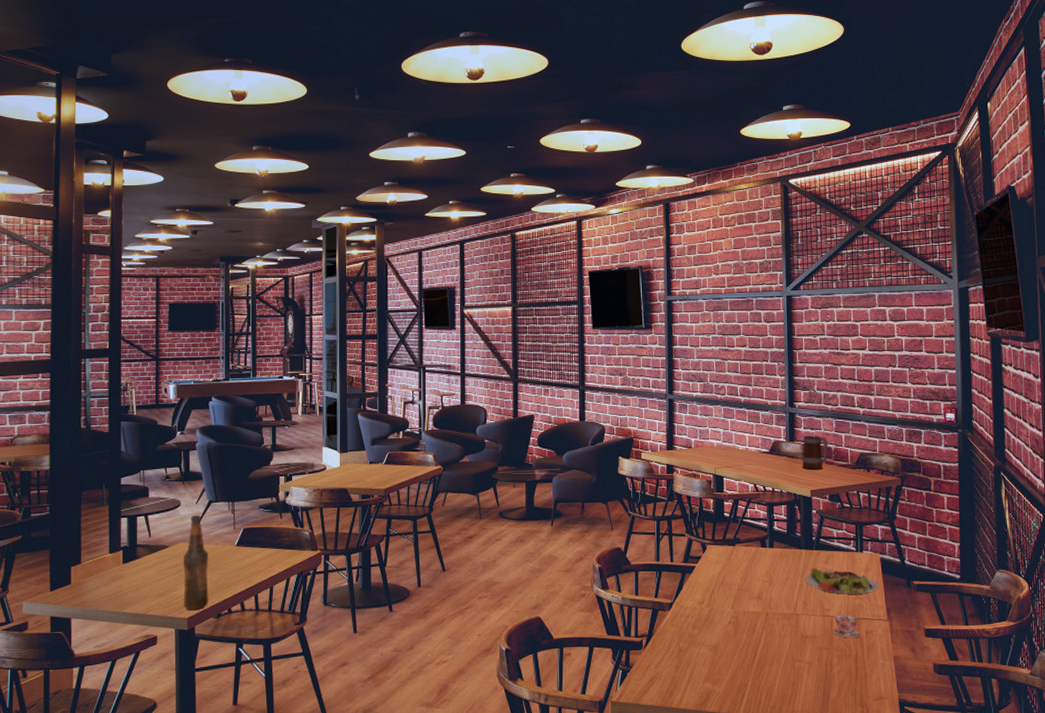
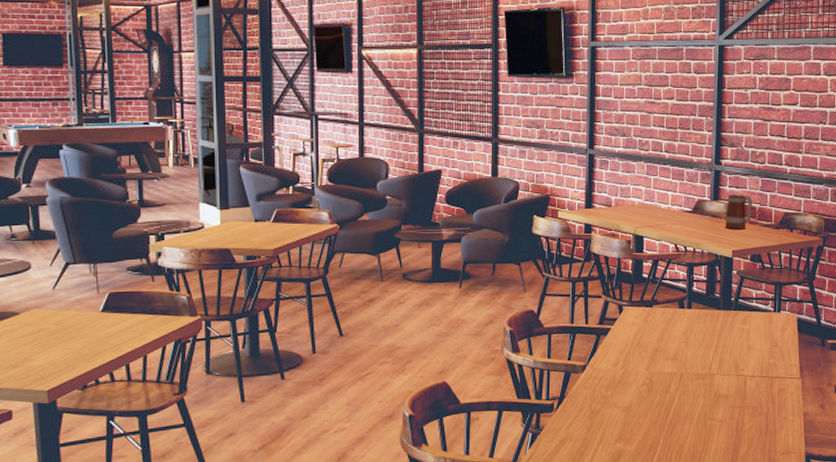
beer bottle: present [183,514,209,611] -> none [39,278,71,383]
salad plate: present [806,567,879,595] -> none [722,328,794,354]
teacup: present [833,613,860,638] -> none [746,372,773,397]

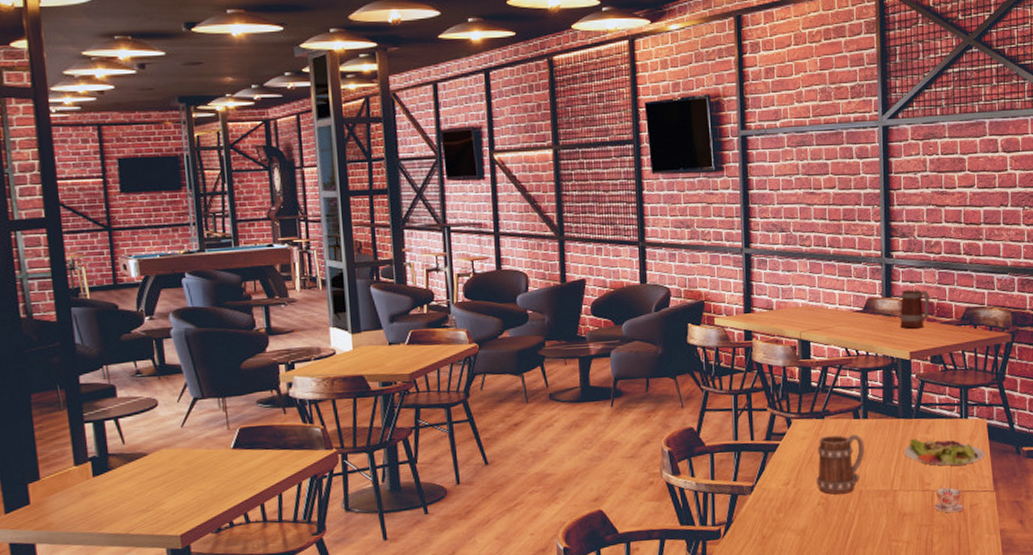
beer mug: none [643,322,688,376] -> present [816,434,865,495]
salad plate: none [722,328,794,354] -> present [904,438,985,466]
teacup: none [746,372,773,397] -> present [934,486,964,513]

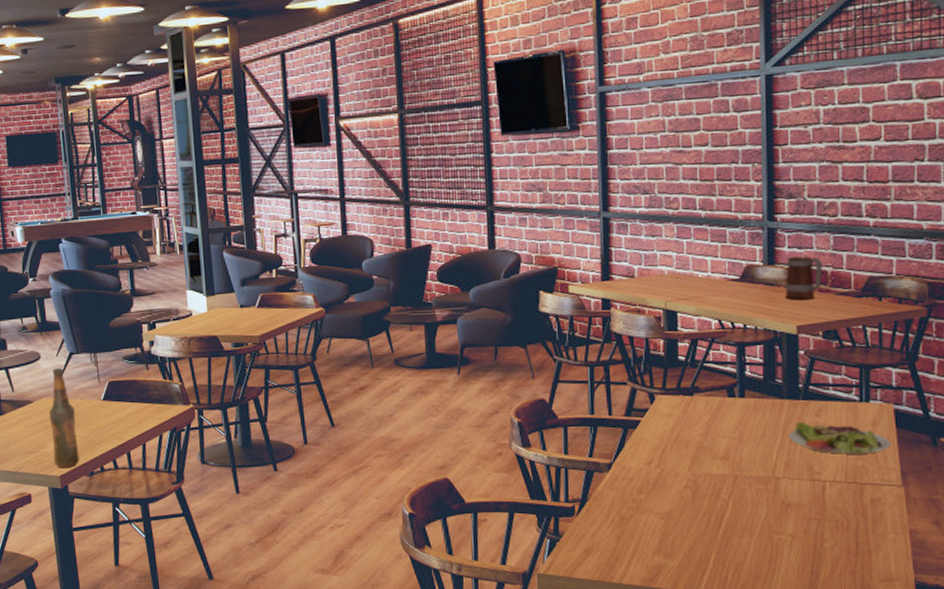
beer bottle: none [168,414,204,527] -> present [49,367,80,469]
beer mug: present [816,434,865,495] -> none [683,413,741,478]
teacup: present [934,486,964,513] -> none [825,477,863,507]

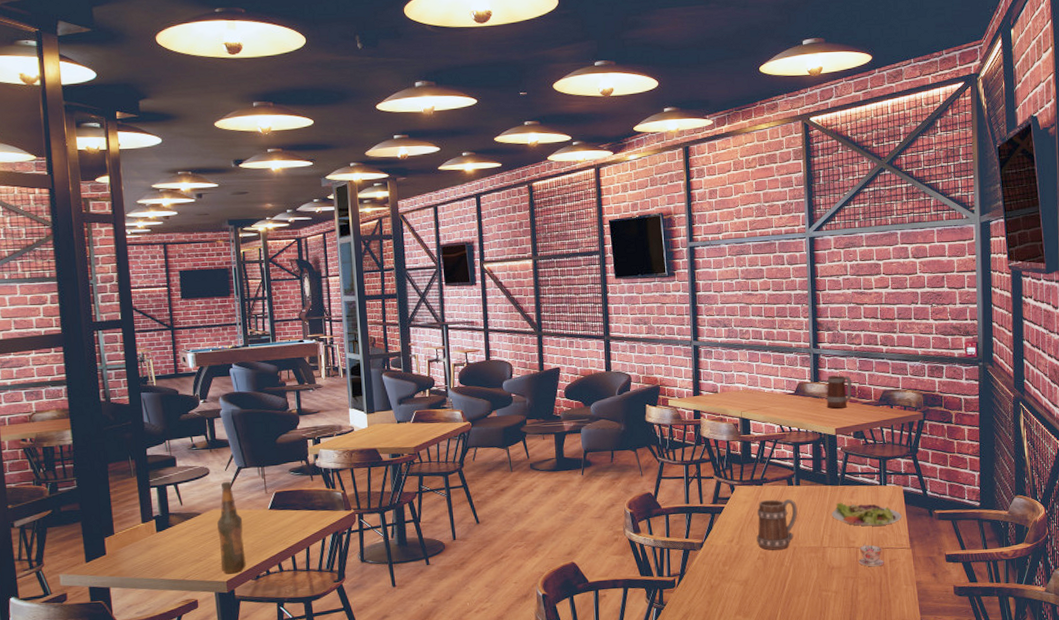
beer mug: none [683,413,741,478] -> present [756,499,798,550]
teacup: none [825,477,863,507] -> present [858,544,884,567]

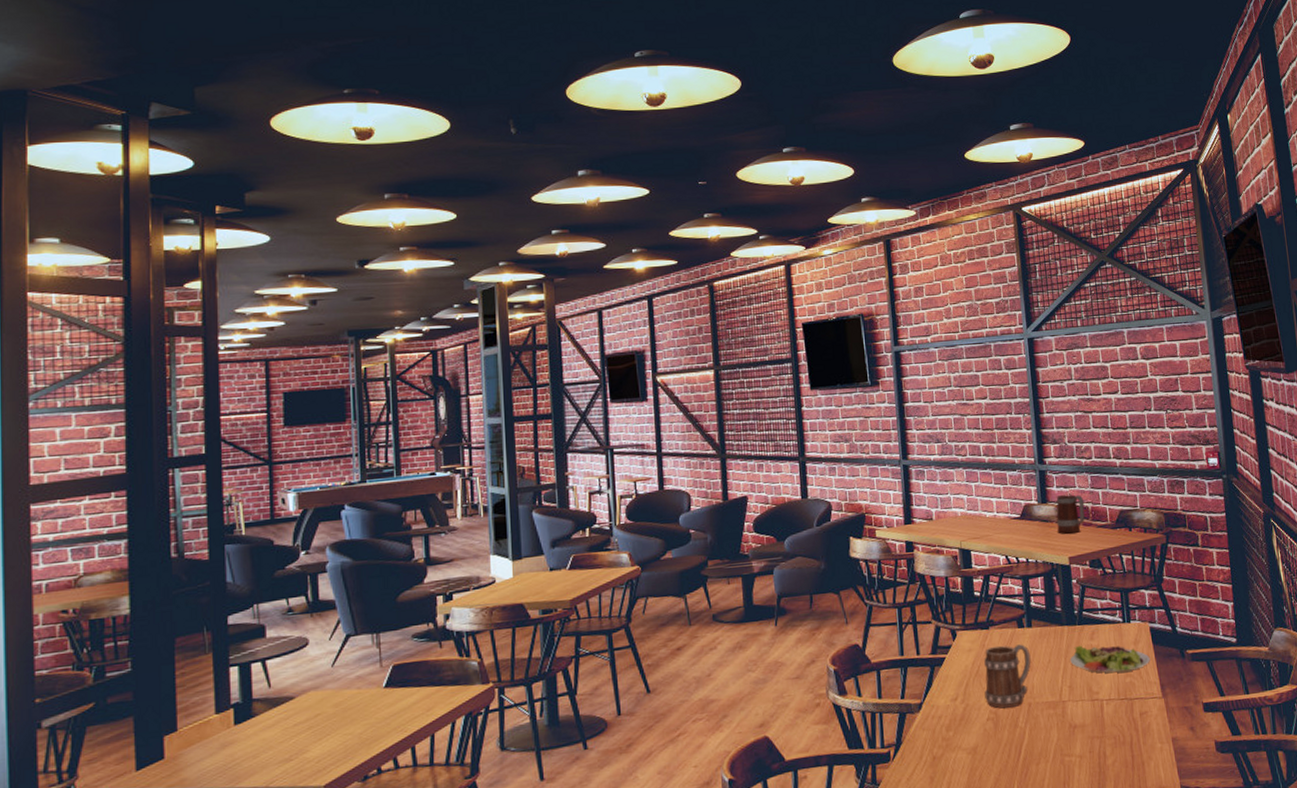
beer bottle: present [217,481,246,574] -> none [316,653,351,776]
teacup: present [858,544,884,567] -> none [1104,695,1134,723]

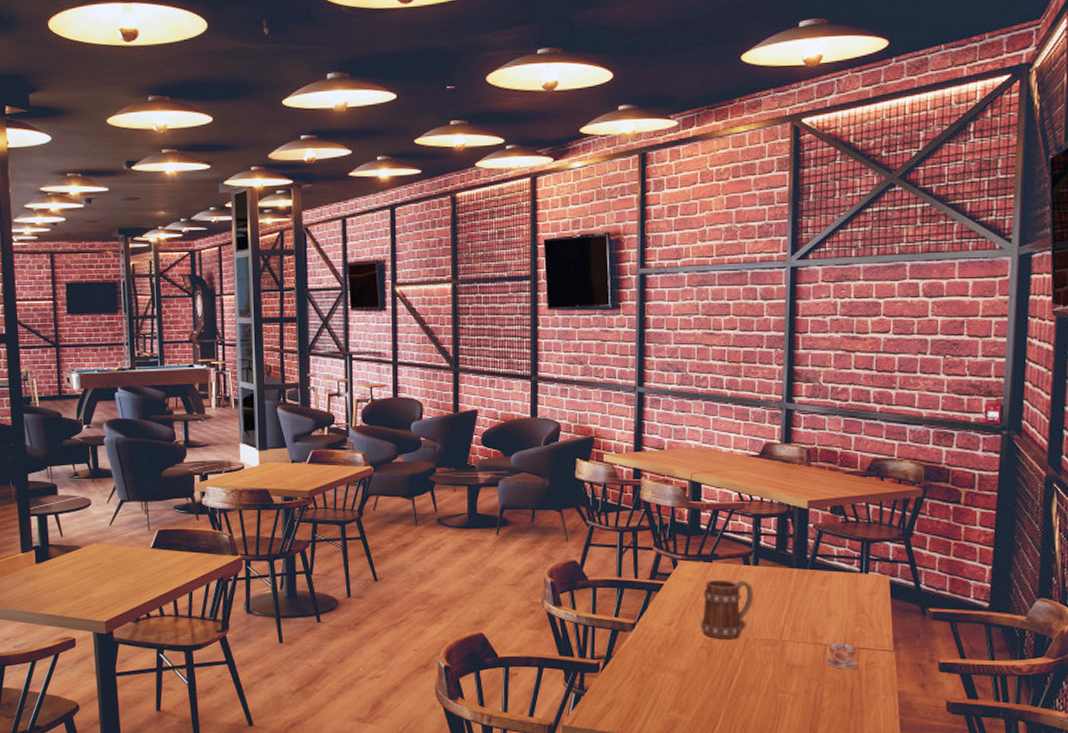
beer mug: present [1056,494,1085,535] -> none [799,437,833,478]
salad plate: present [1070,645,1150,674] -> none [796,589,885,621]
teacup: none [1104,695,1134,723] -> present [826,641,859,670]

